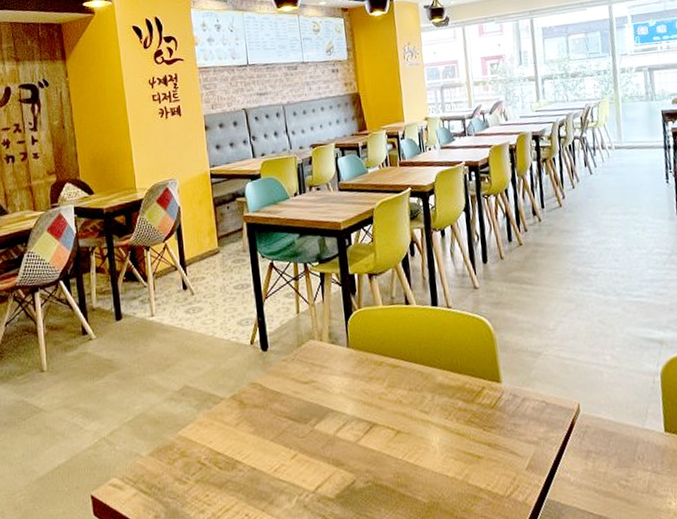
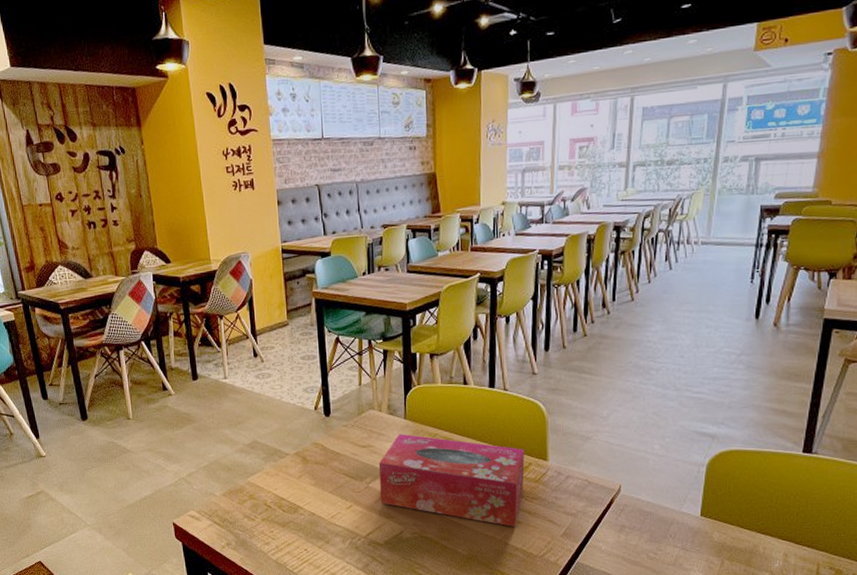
tissue box: none [323,364,481,464] -> present [378,433,525,527]

